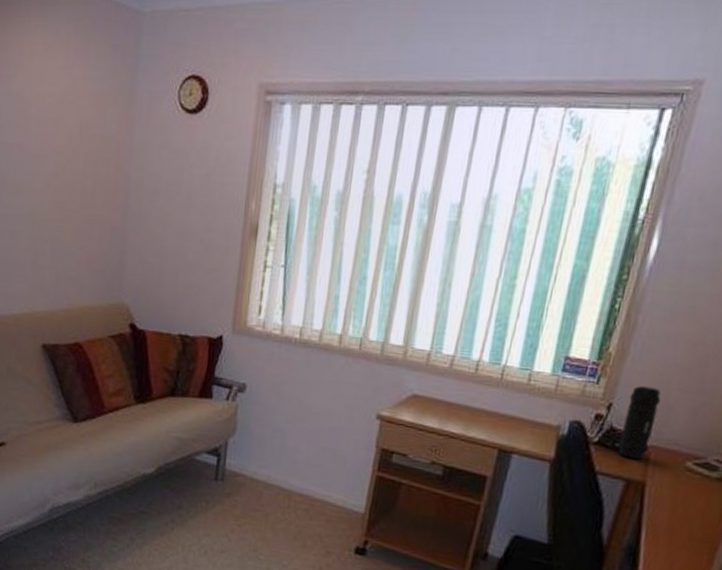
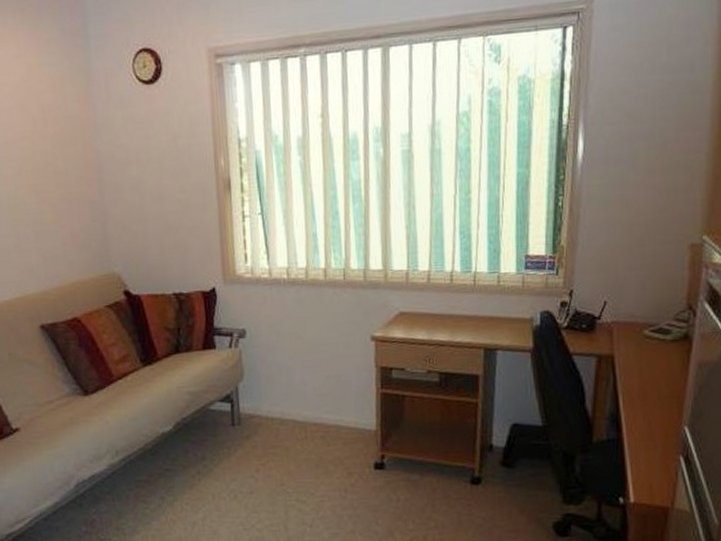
speaker: present [617,386,661,459] -> none [585,270,613,336]

